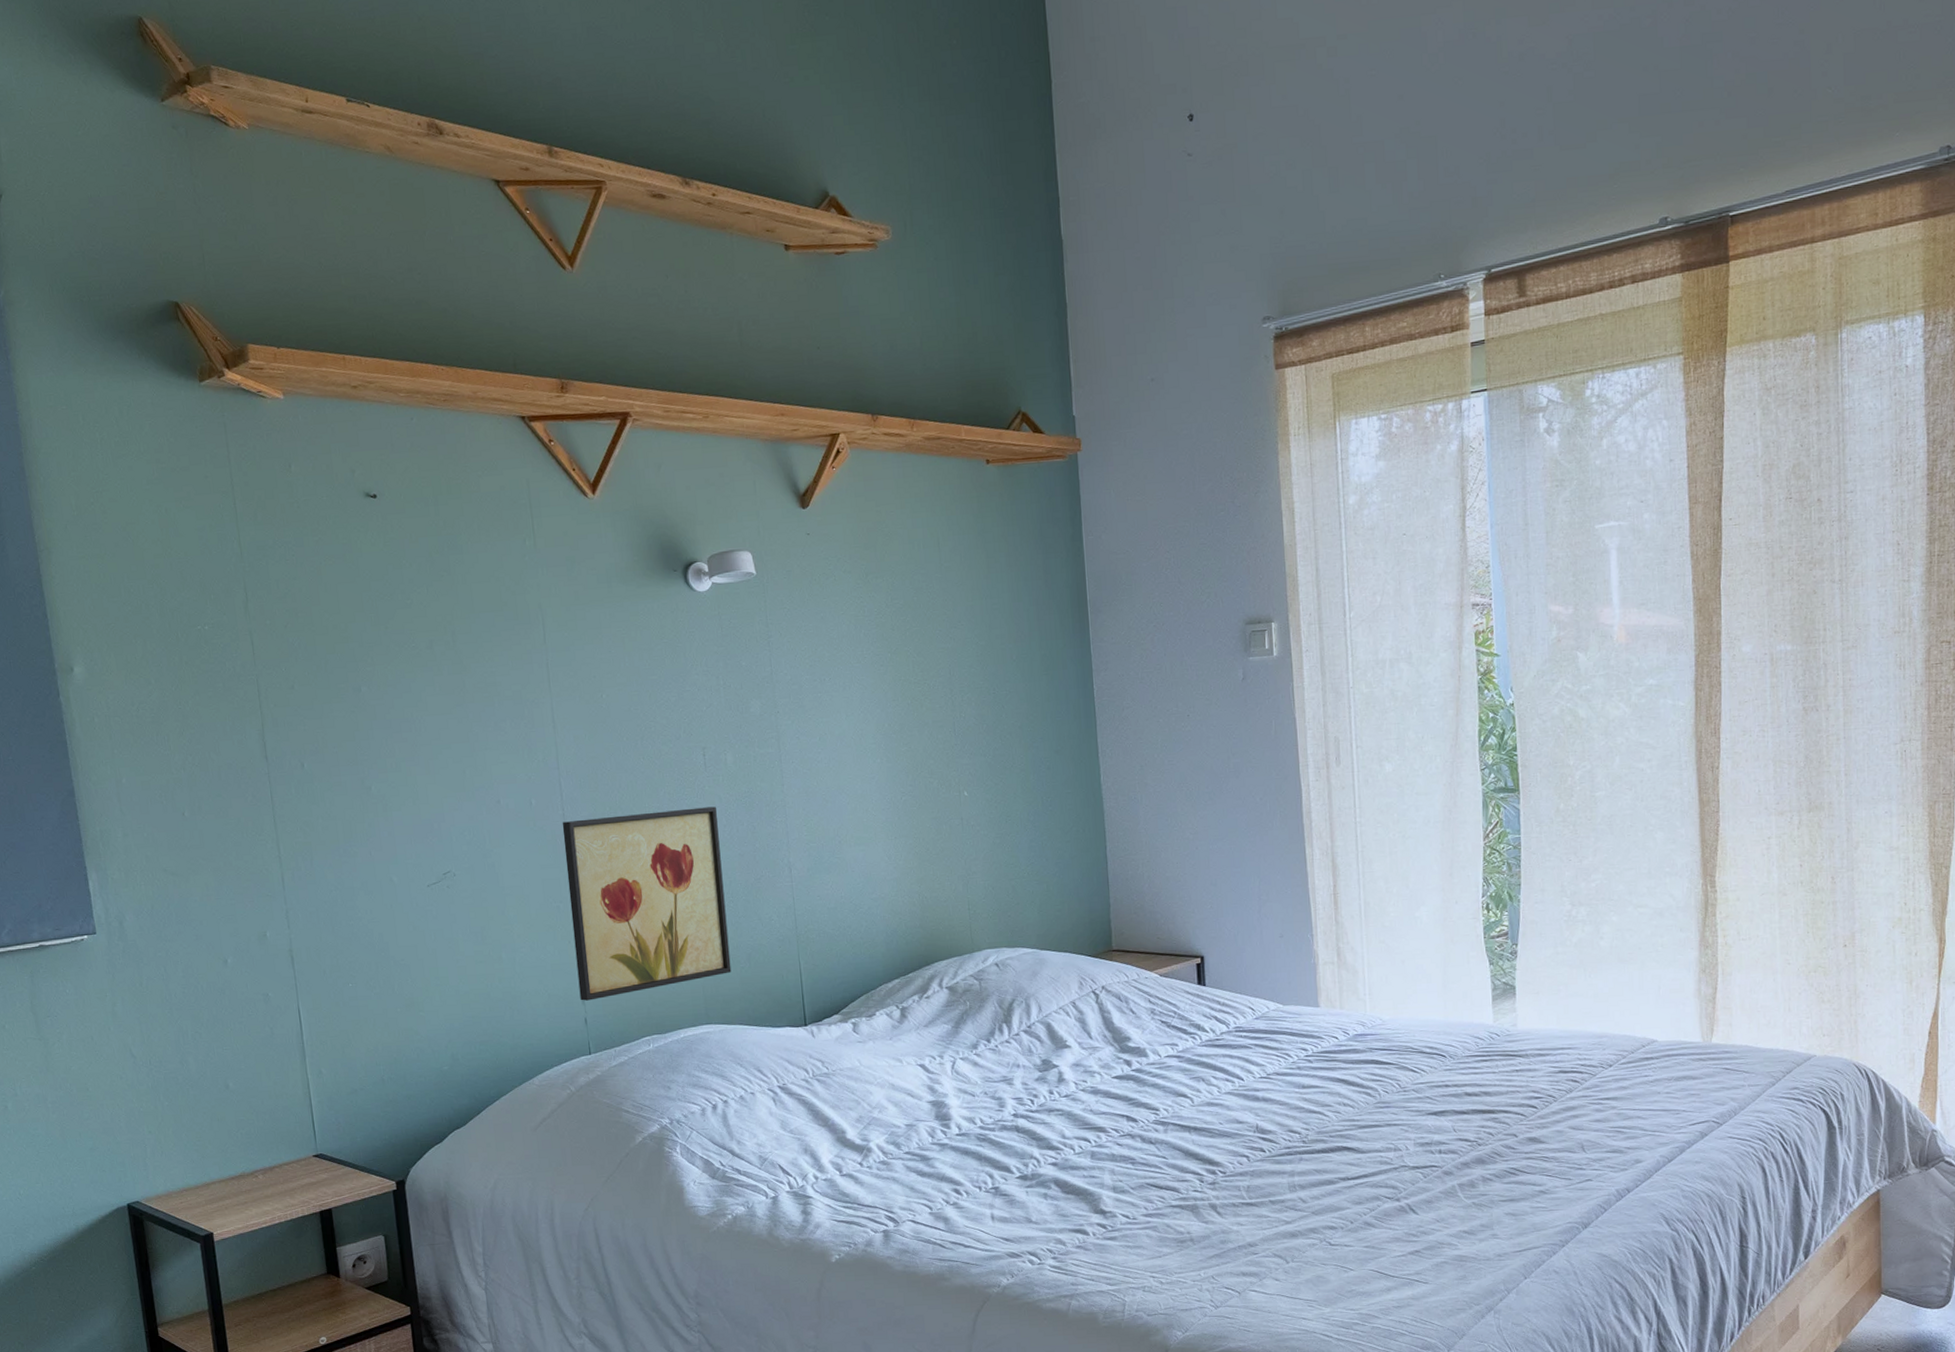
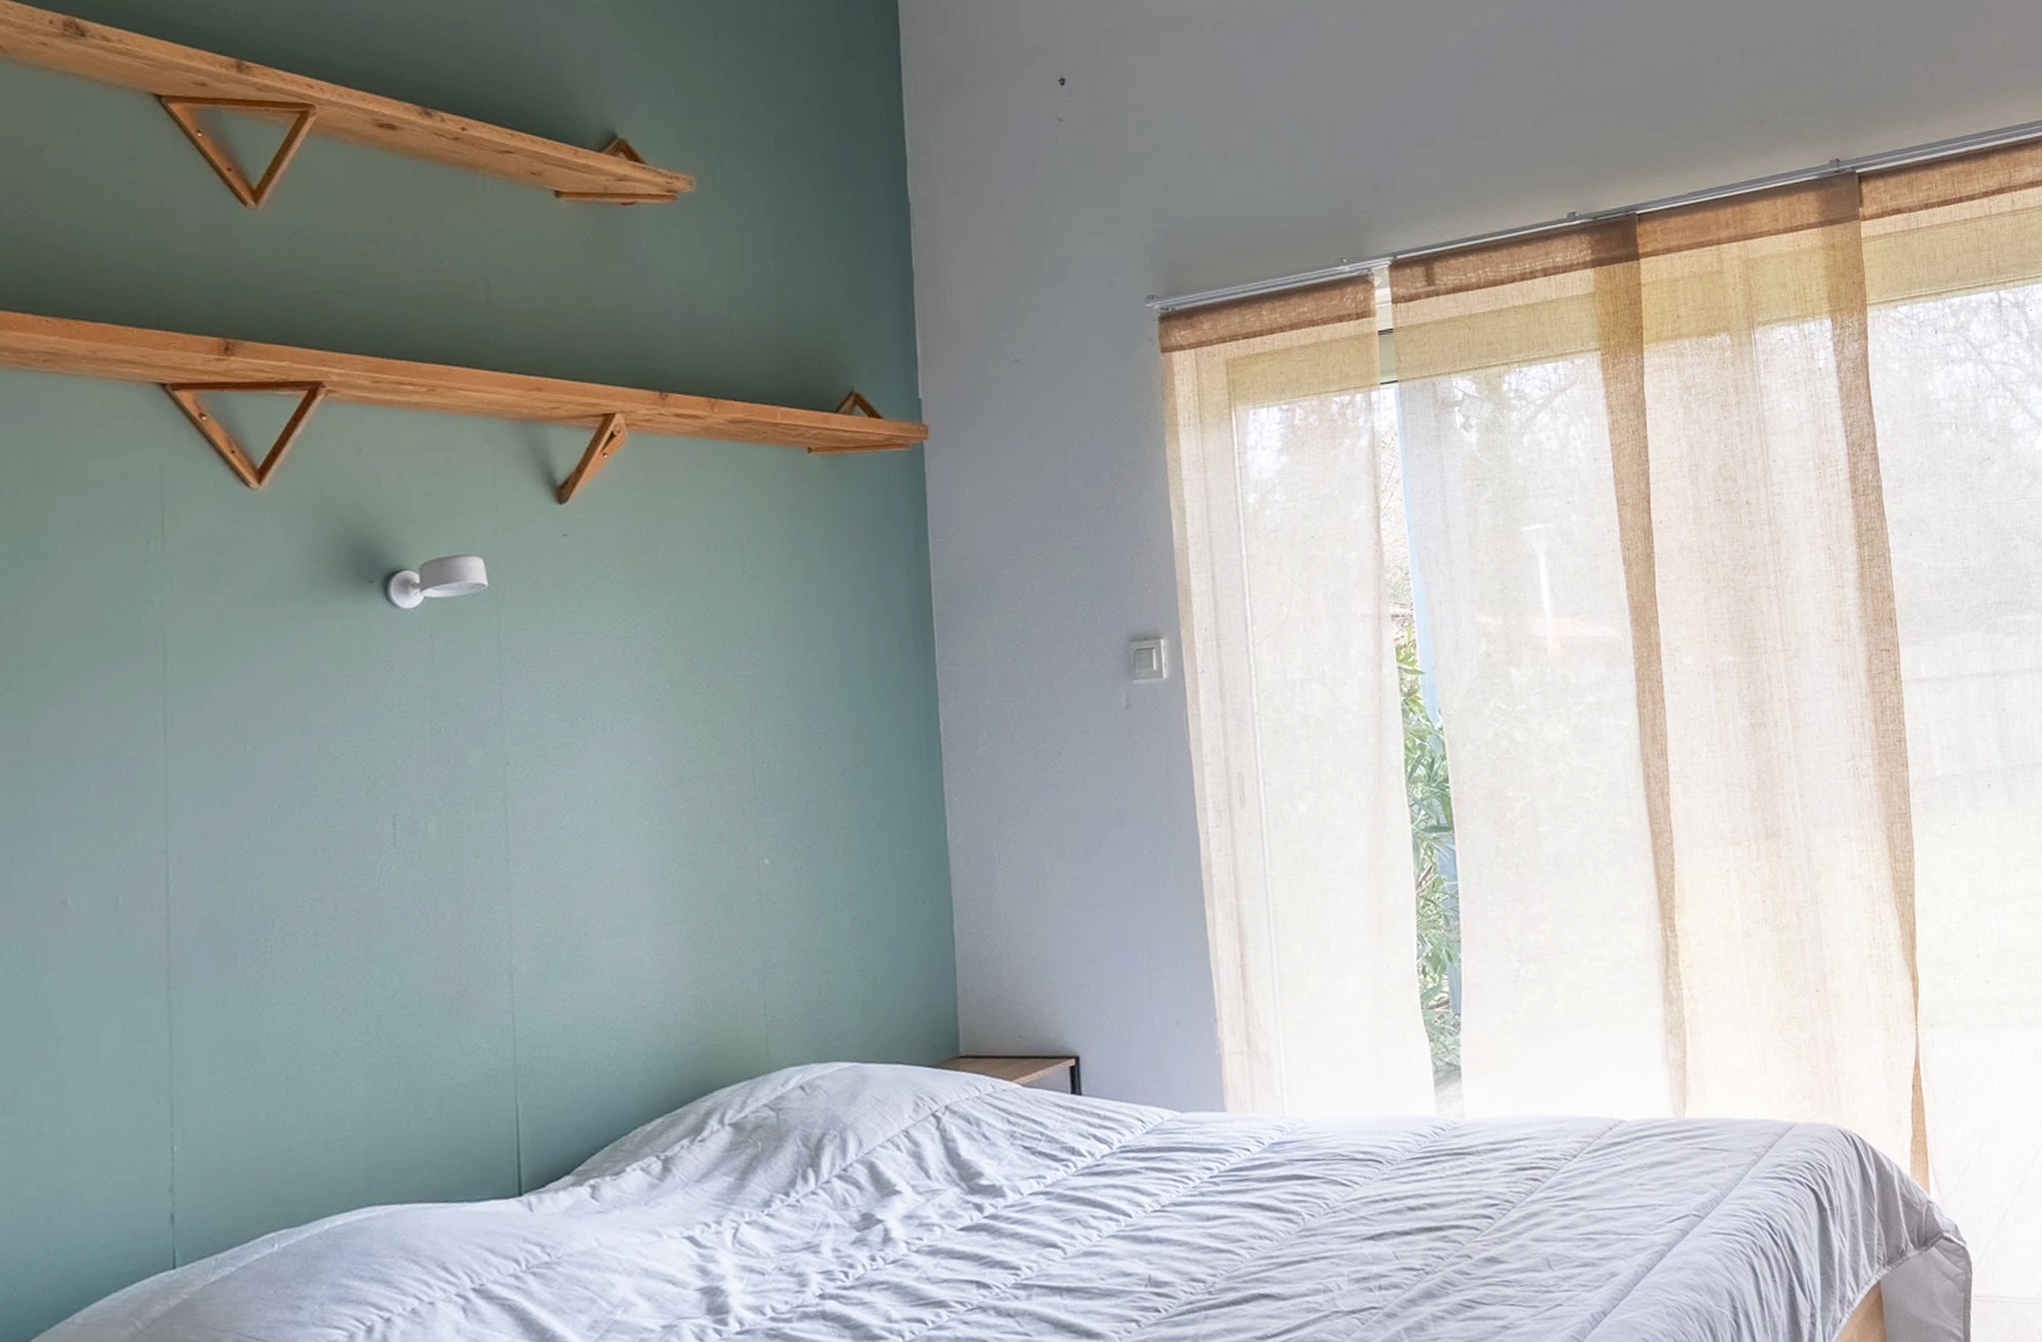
wall art: present [562,806,732,1001] -> none [164,894,412,1188]

